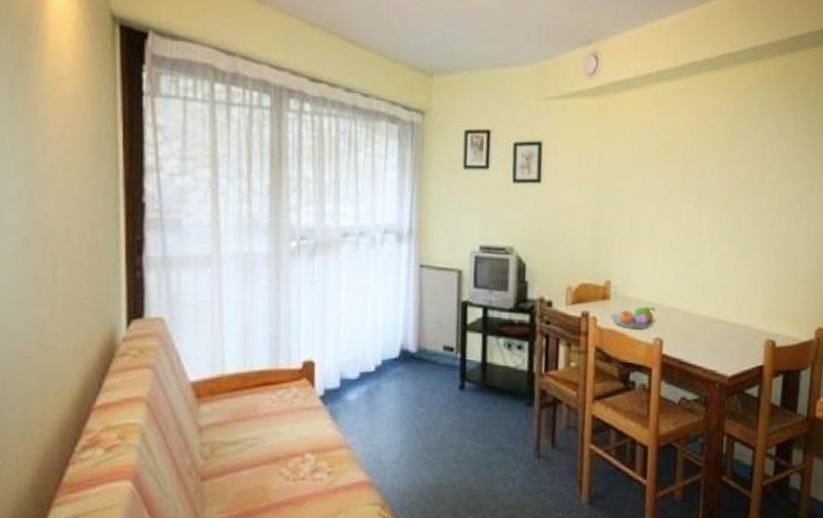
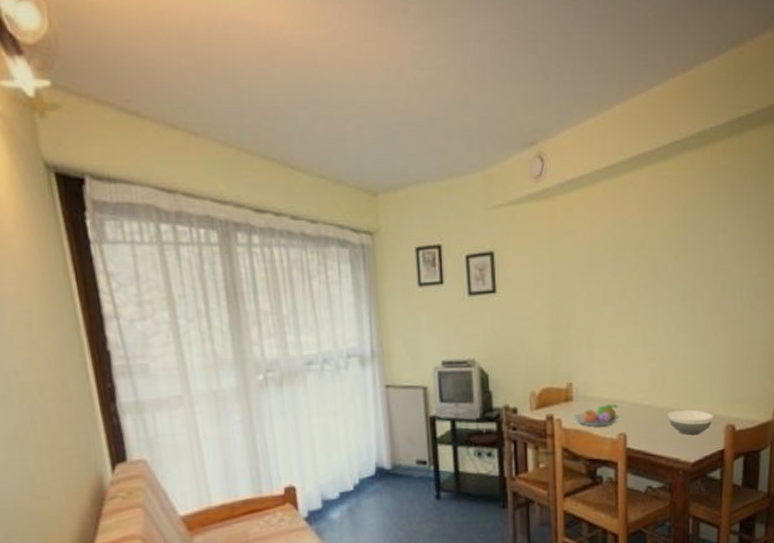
bowl: none [706,319,754,348] -> present [668,409,714,436]

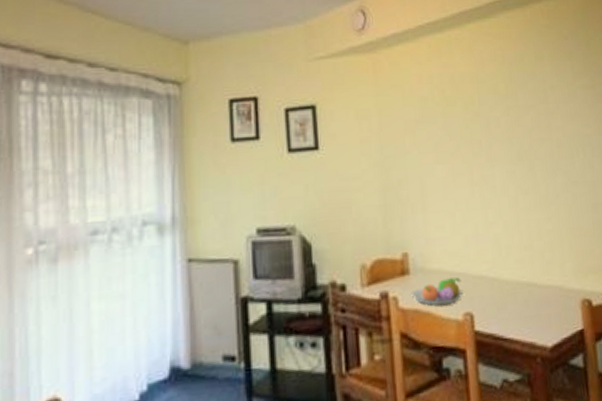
bowl: present [668,409,714,436] -> none [517,282,567,314]

